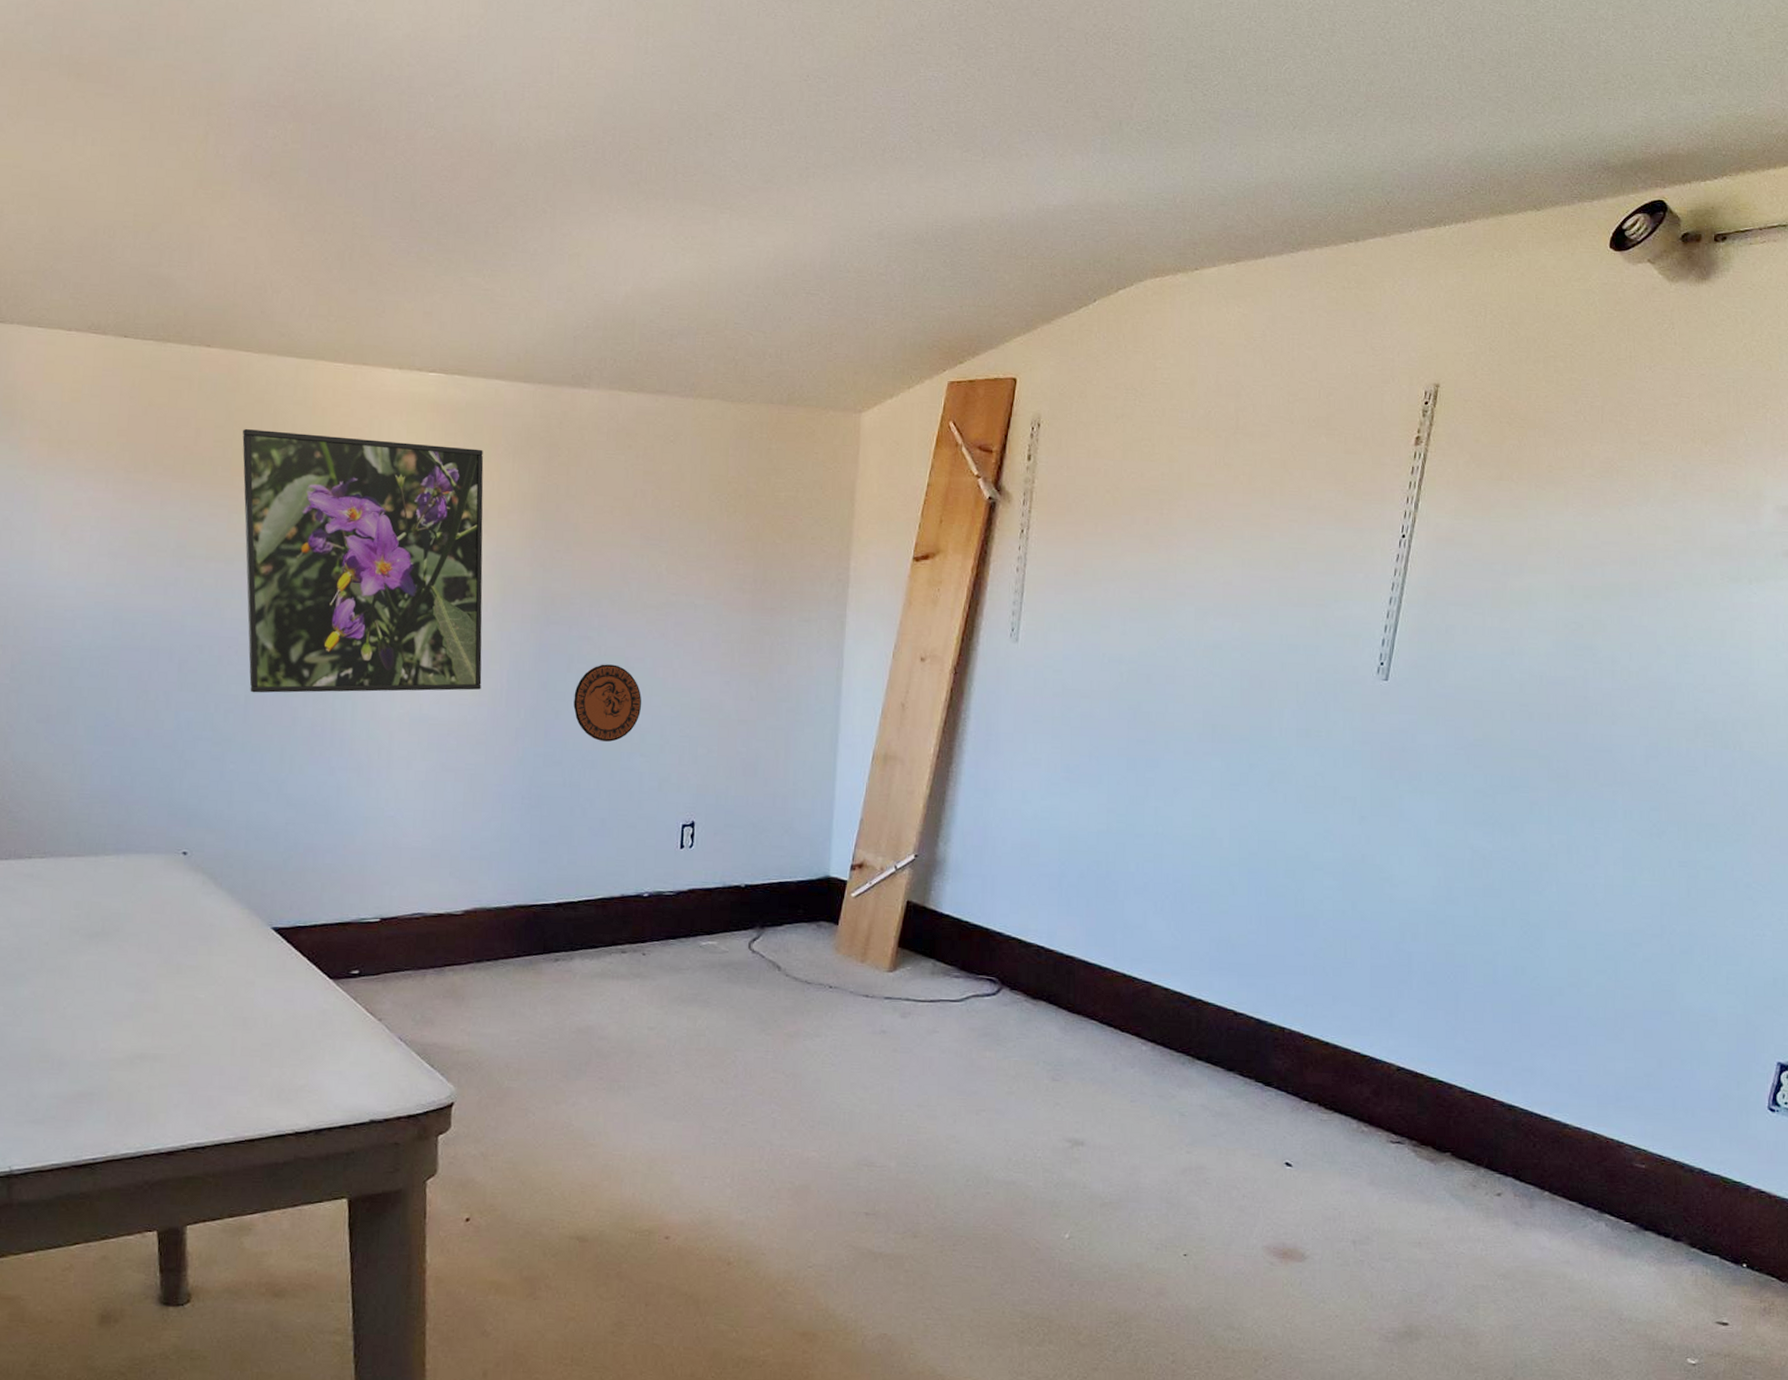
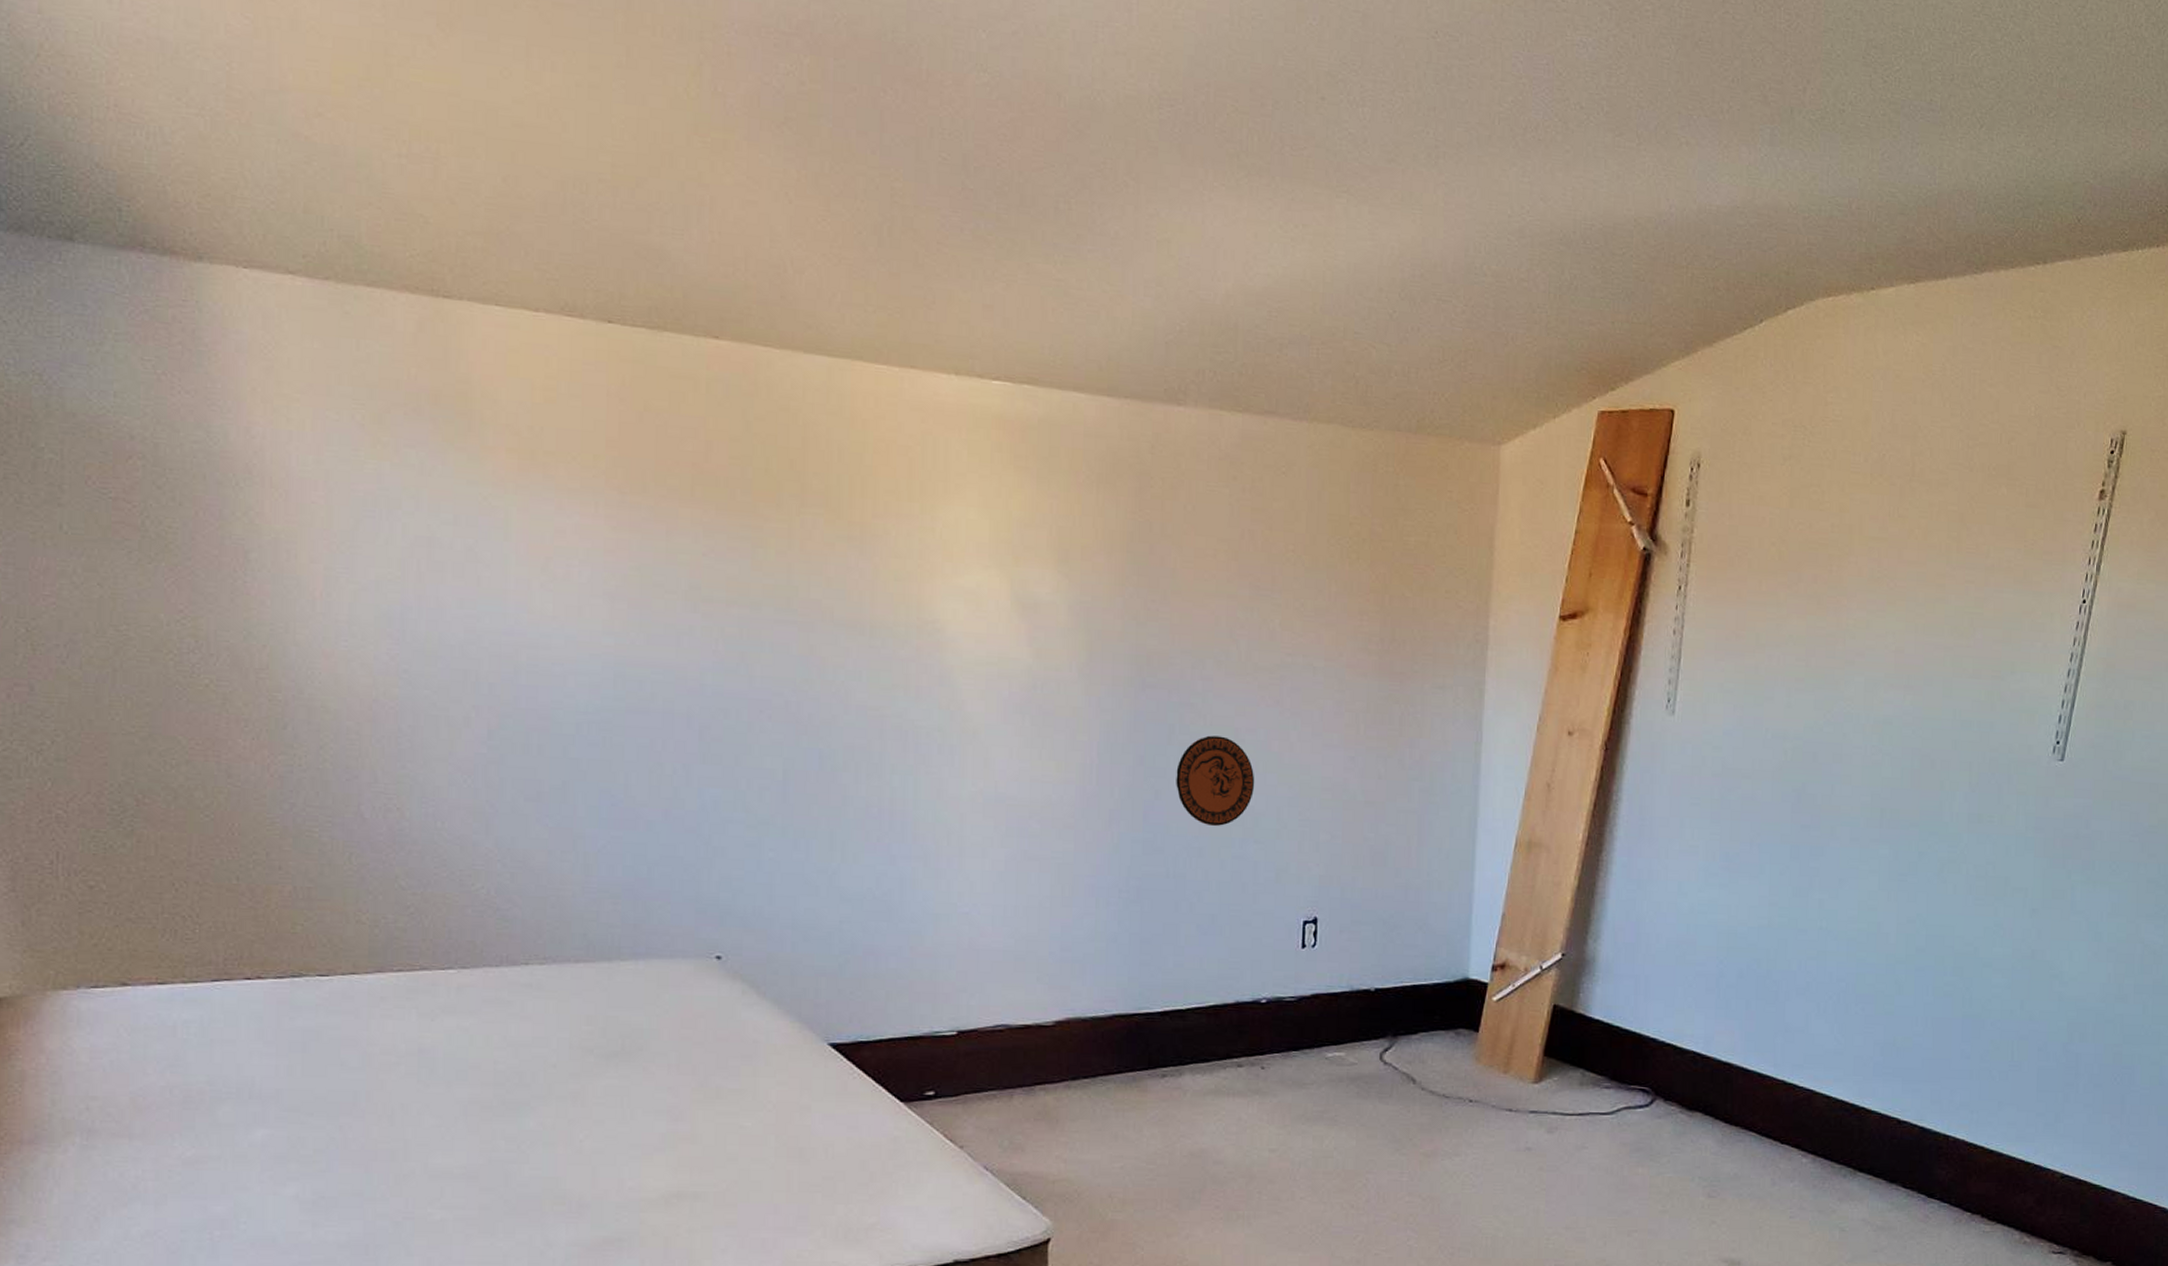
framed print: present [242,429,484,693] -> none [765,443,1068,767]

